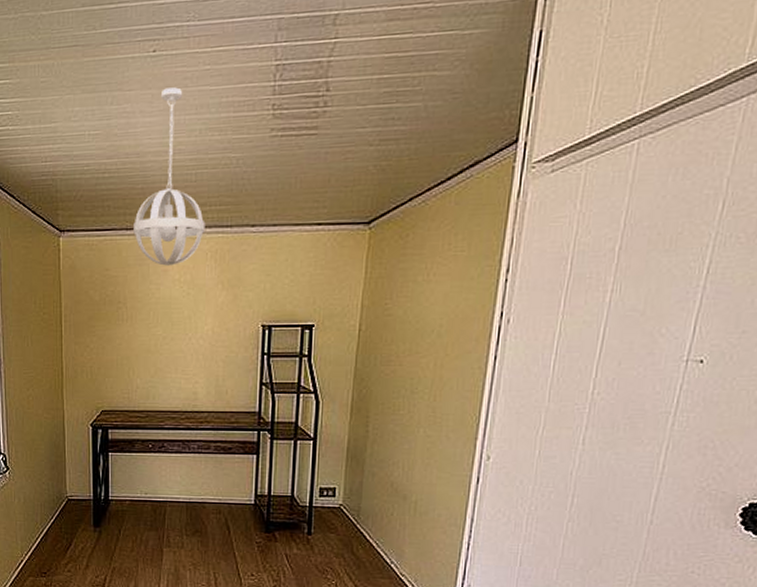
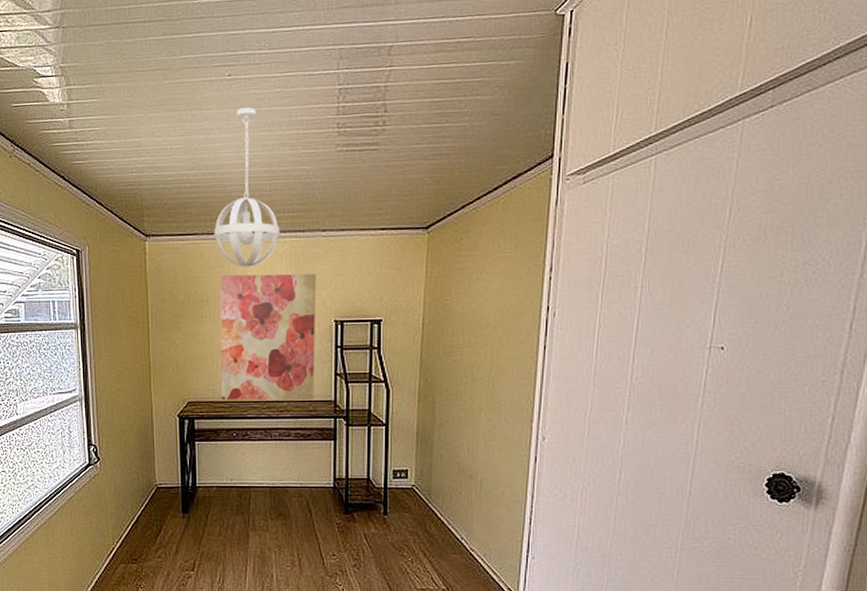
wall art: none [137,273,243,412] -> present [220,273,316,401]

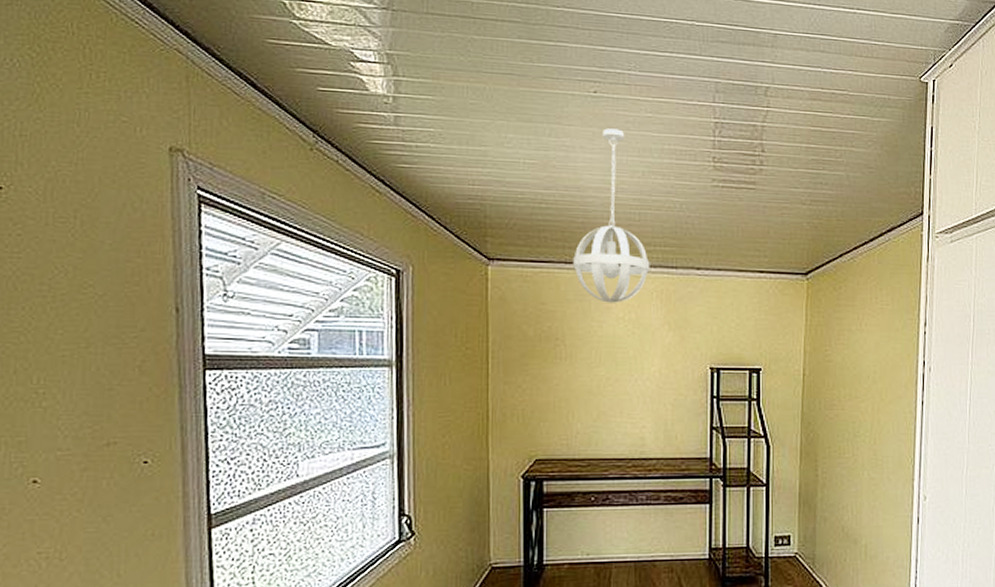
wall art: present [220,273,316,401] -> none [578,311,690,458]

